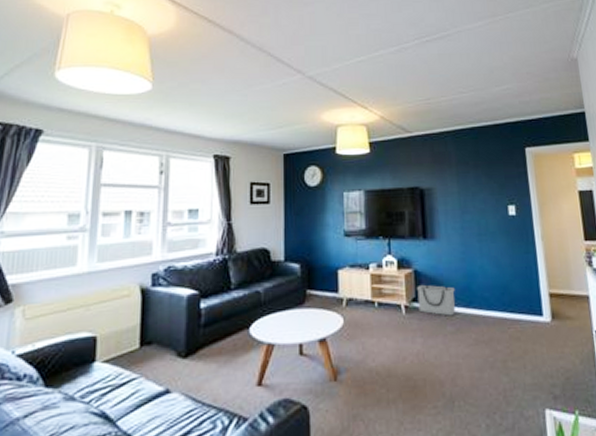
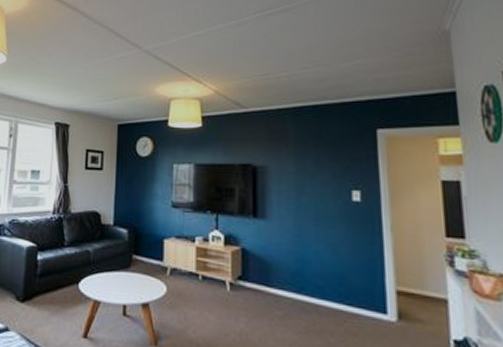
storage bin: present [417,284,455,316] -> none [244,263,285,300]

